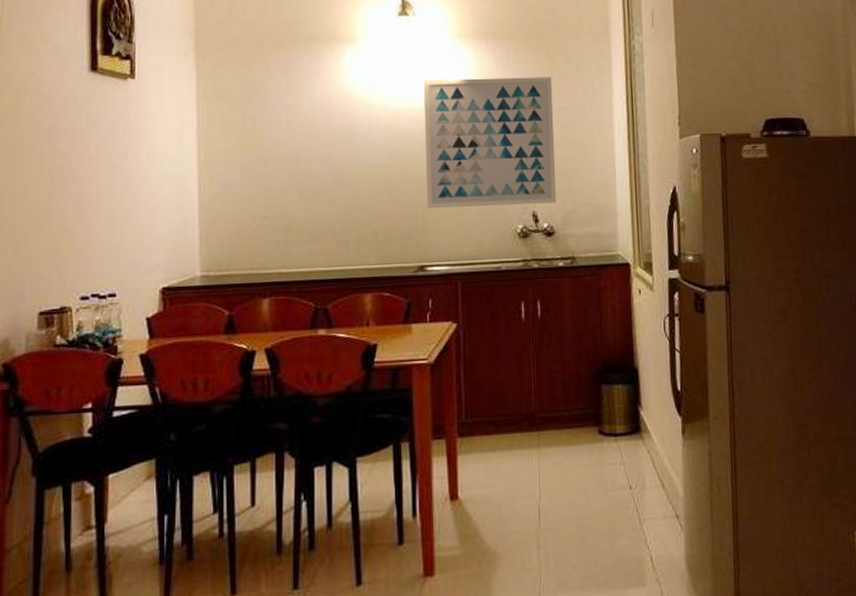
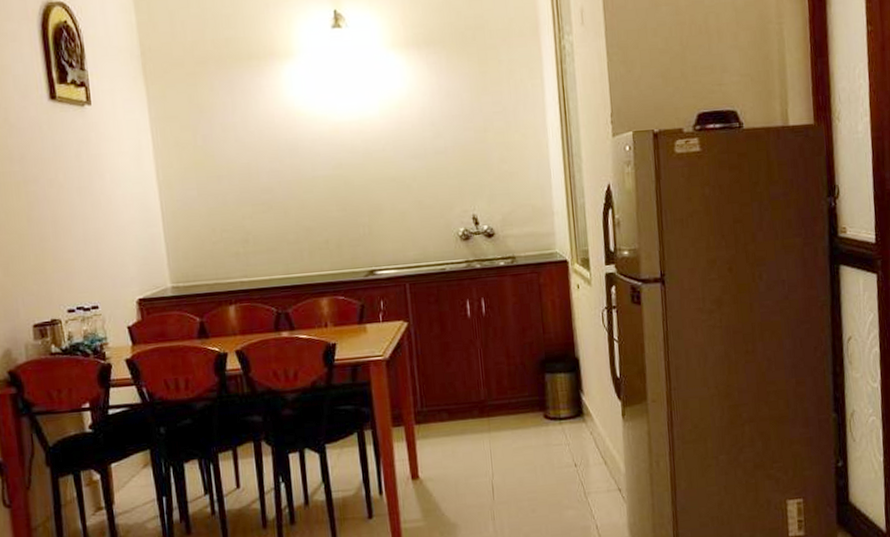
wall art: present [423,77,556,208] -> none [360,81,494,216]

